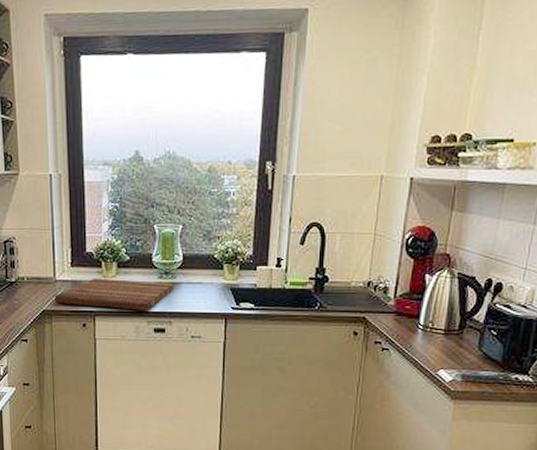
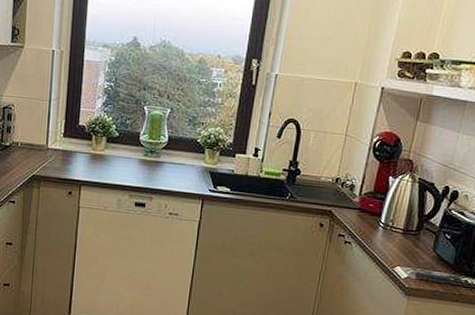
cutting board: present [54,278,175,310] -> none [44,150,158,185]

